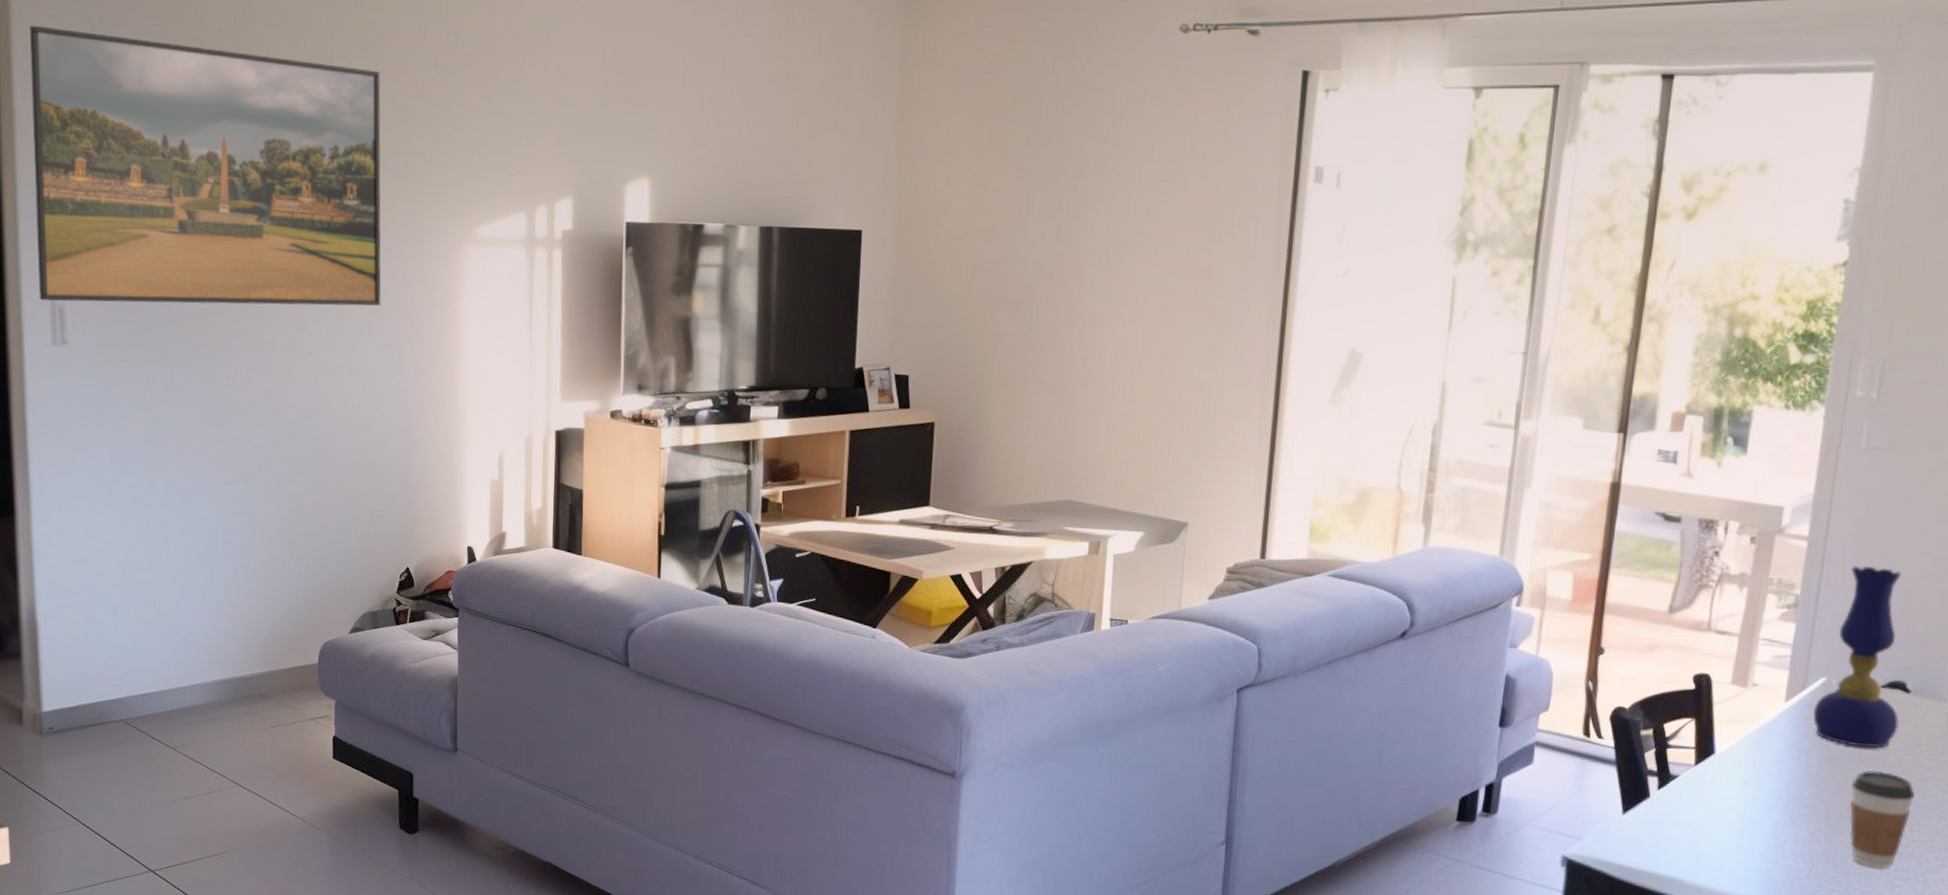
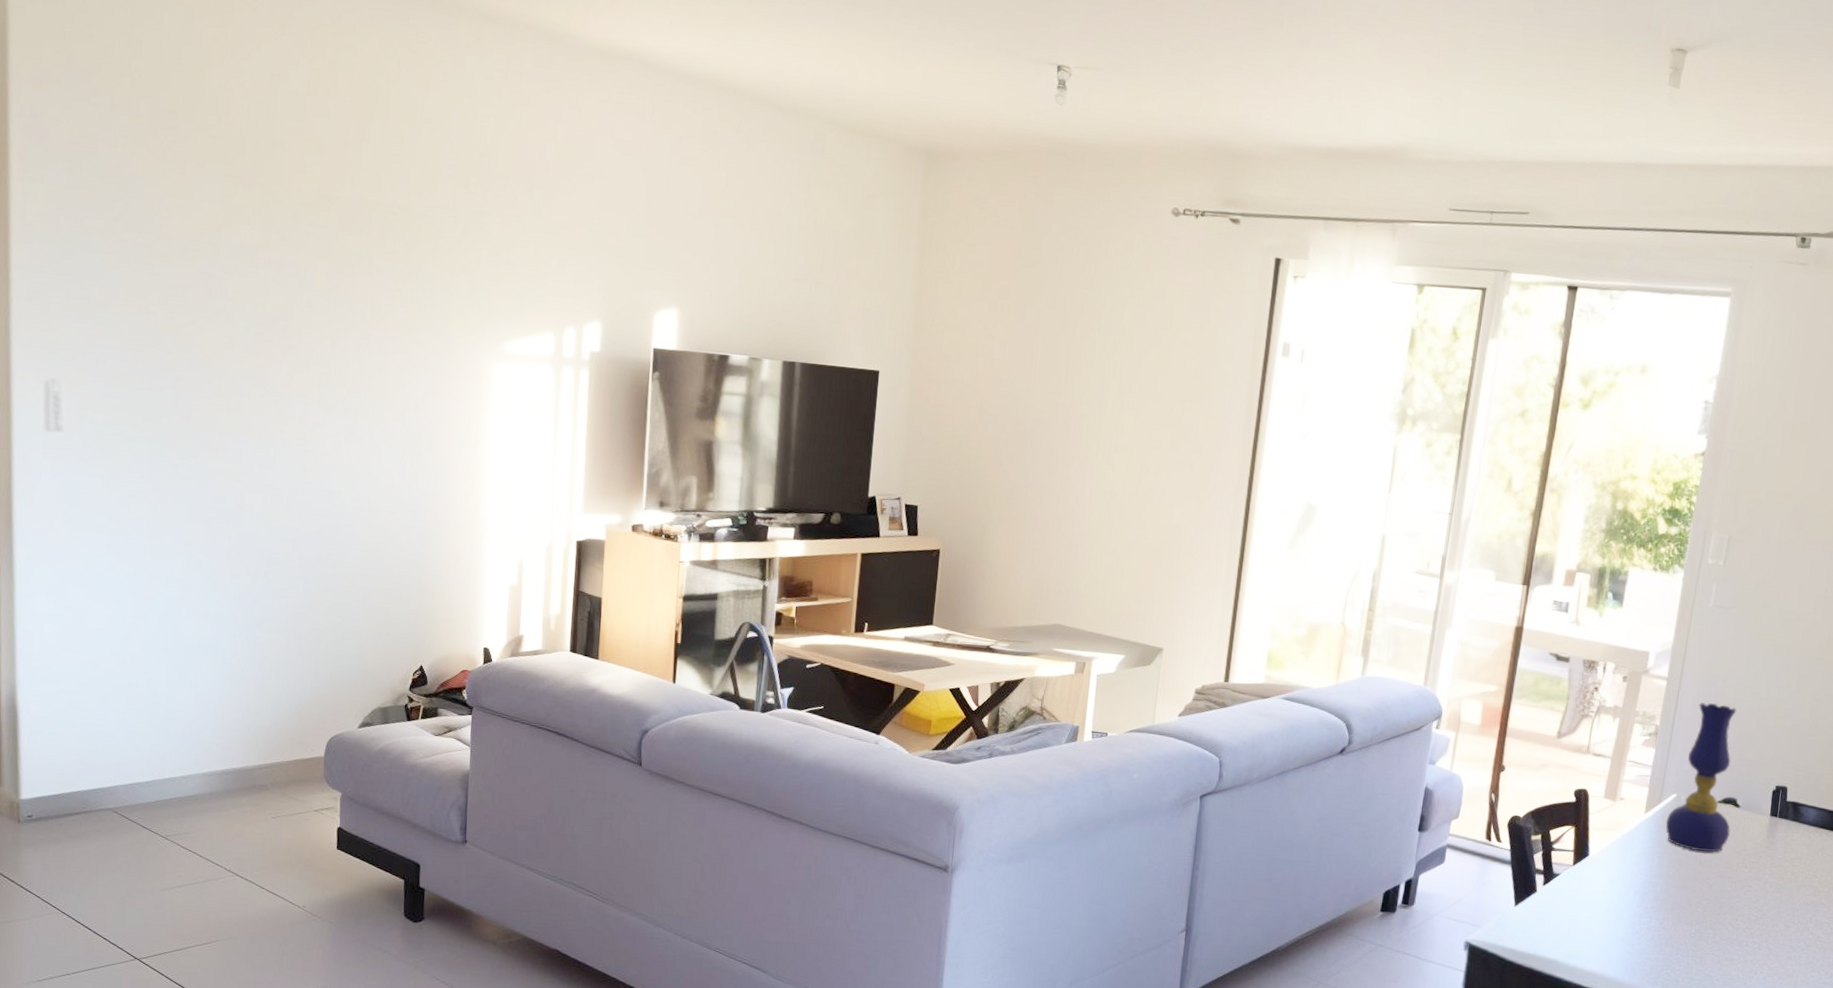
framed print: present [29,25,382,306] -> none [30,107,410,412]
coffee cup: present [1849,770,1915,869] -> none [1690,870,1740,951]

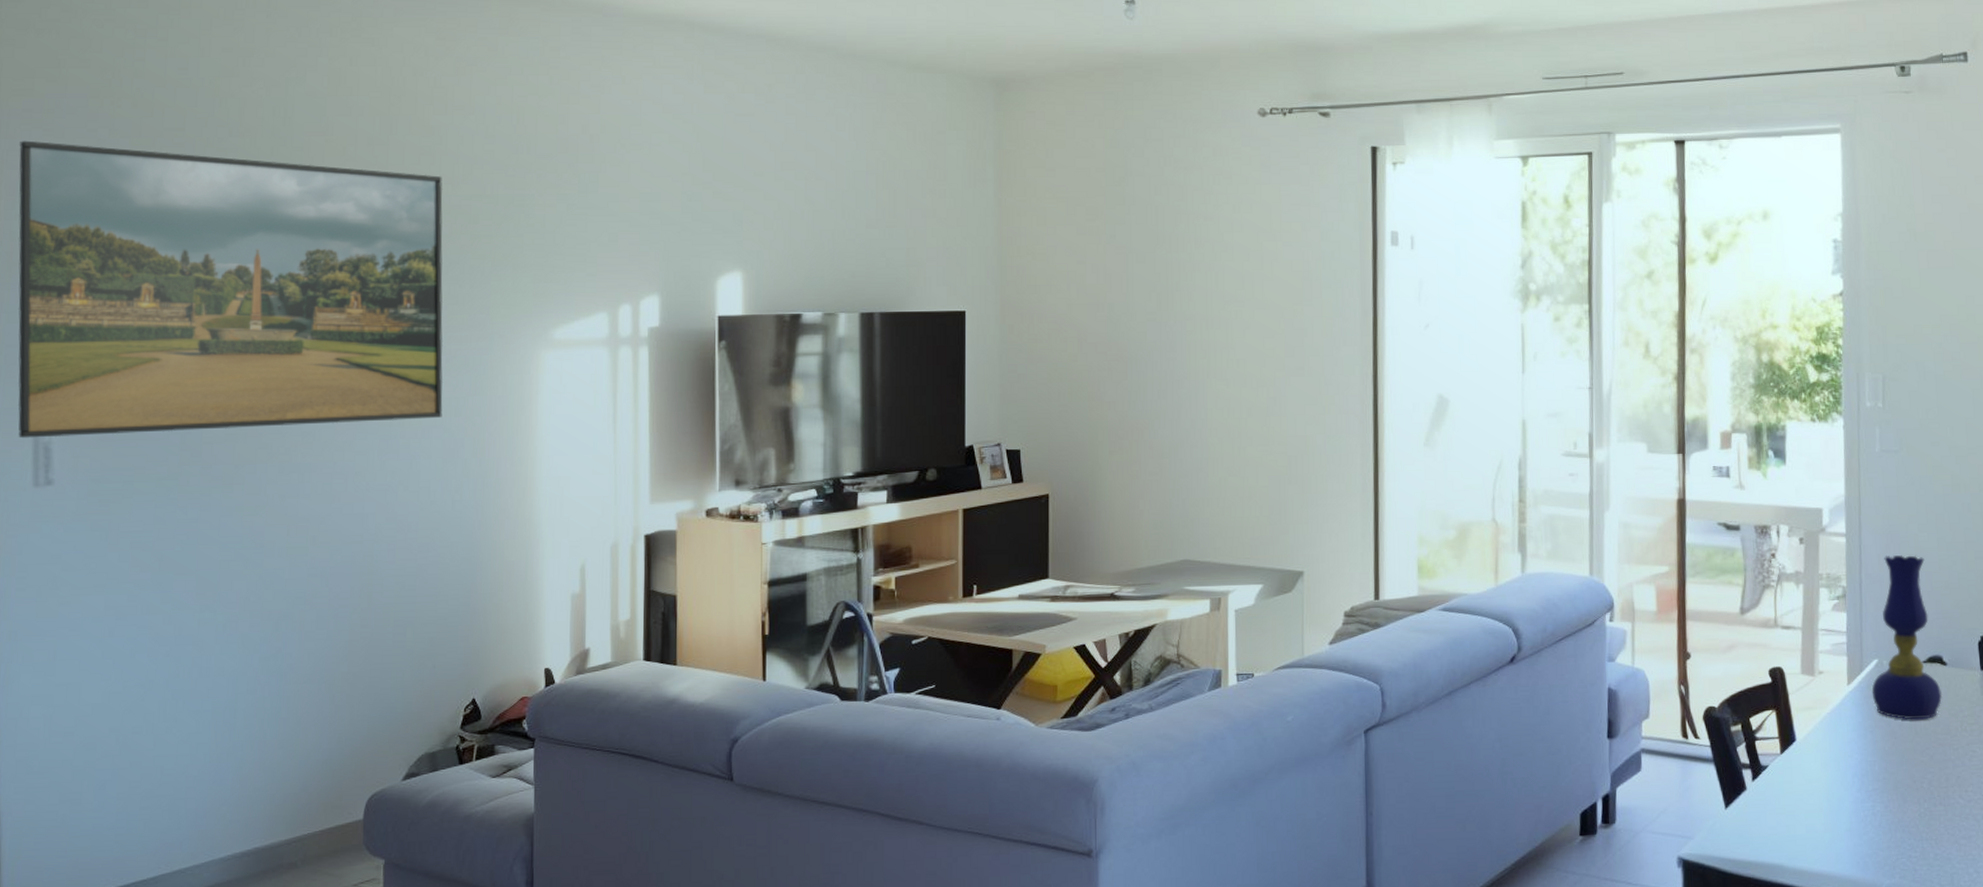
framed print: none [30,107,410,412] -> present [18,140,443,439]

